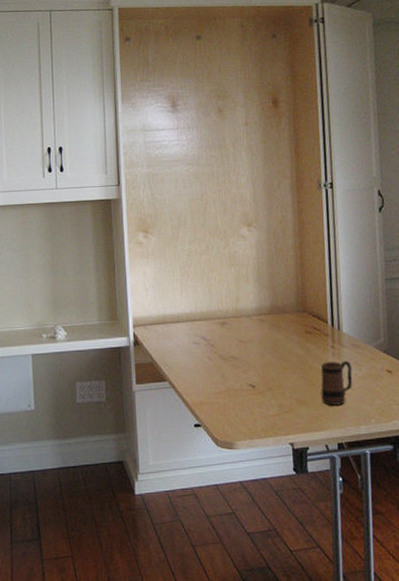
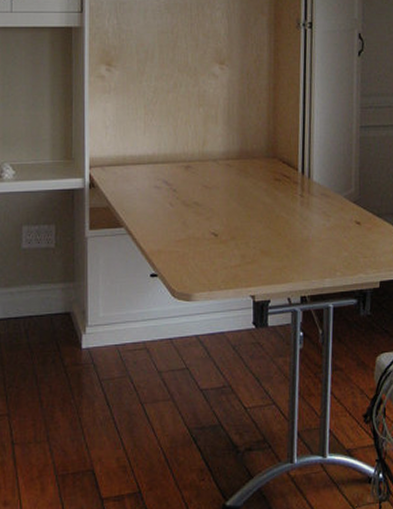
mug: present [320,360,352,406] -> none [286,210,320,257]

